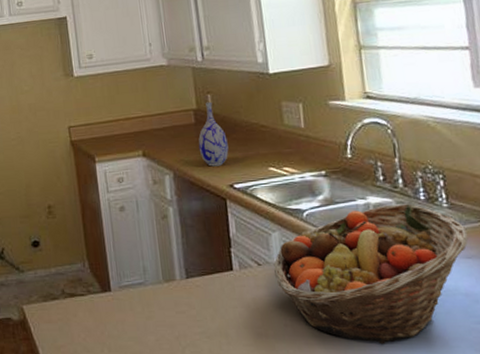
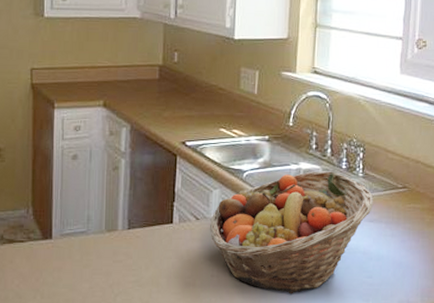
vase: present [198,101,229,167] -> none [158,59,187,123]

